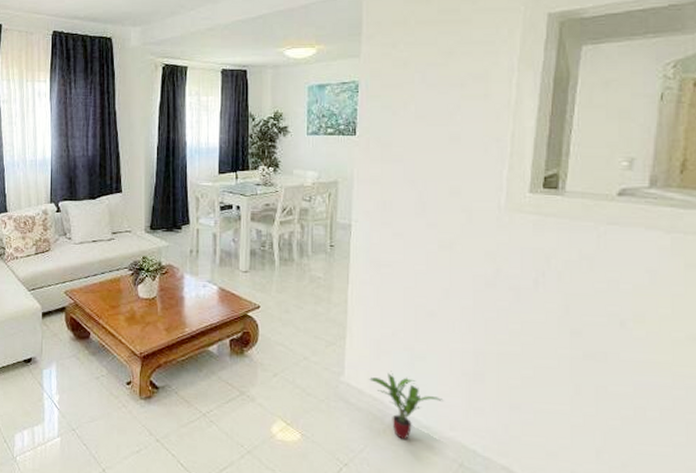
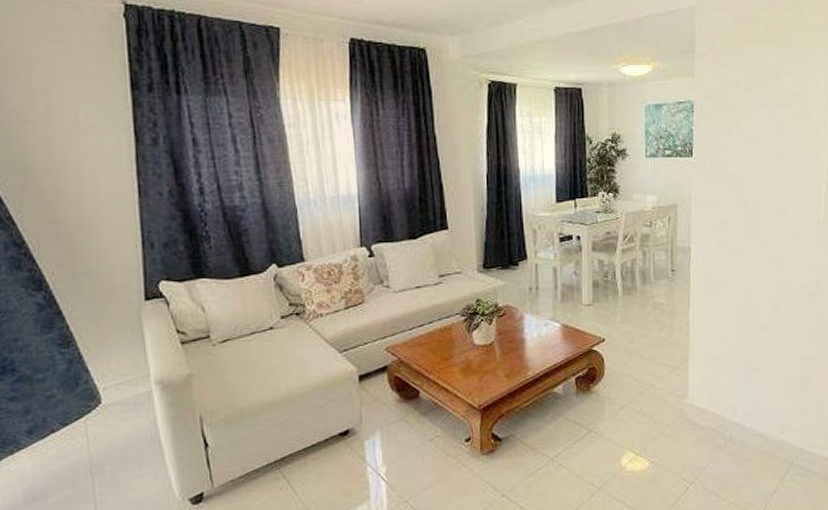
potted plant: present [369,371,444,439] -> none [711,386,776,450]

